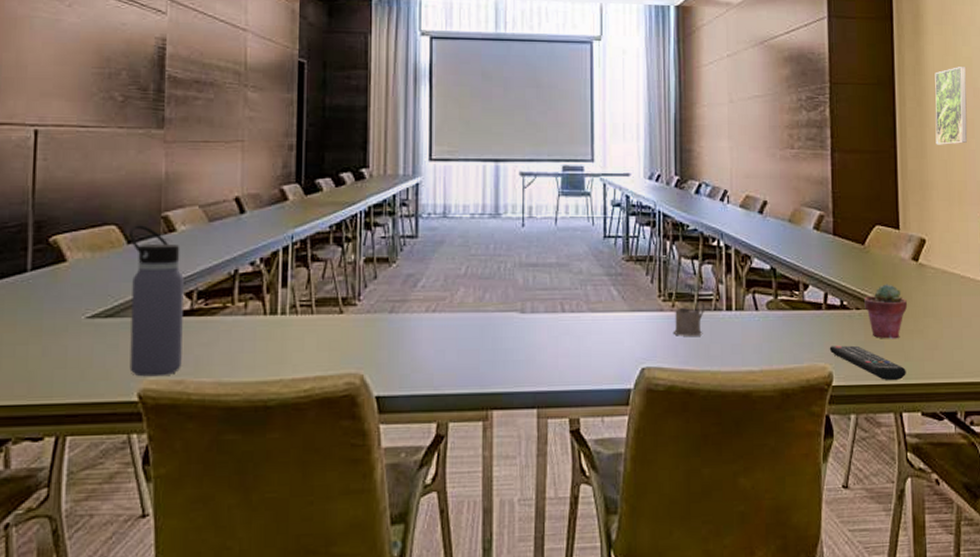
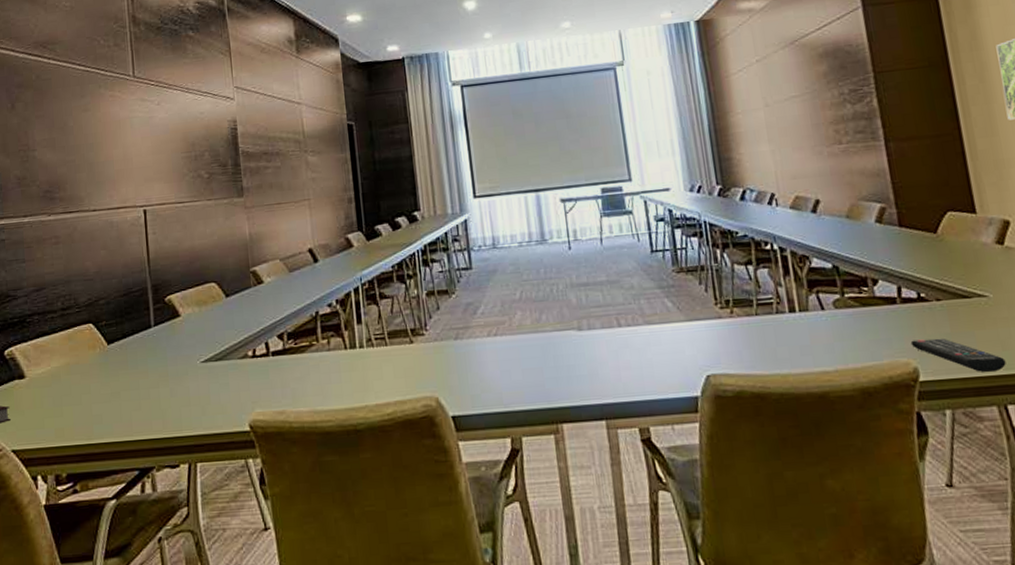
water bottle: present [129,225,184,377] -> none [226,280,282,410]
tea glass holder: present [673,301,706,336] -> none [734,305,768,342]
potted succulent: present [864,284,908,339] -> none [944,271,998,329]

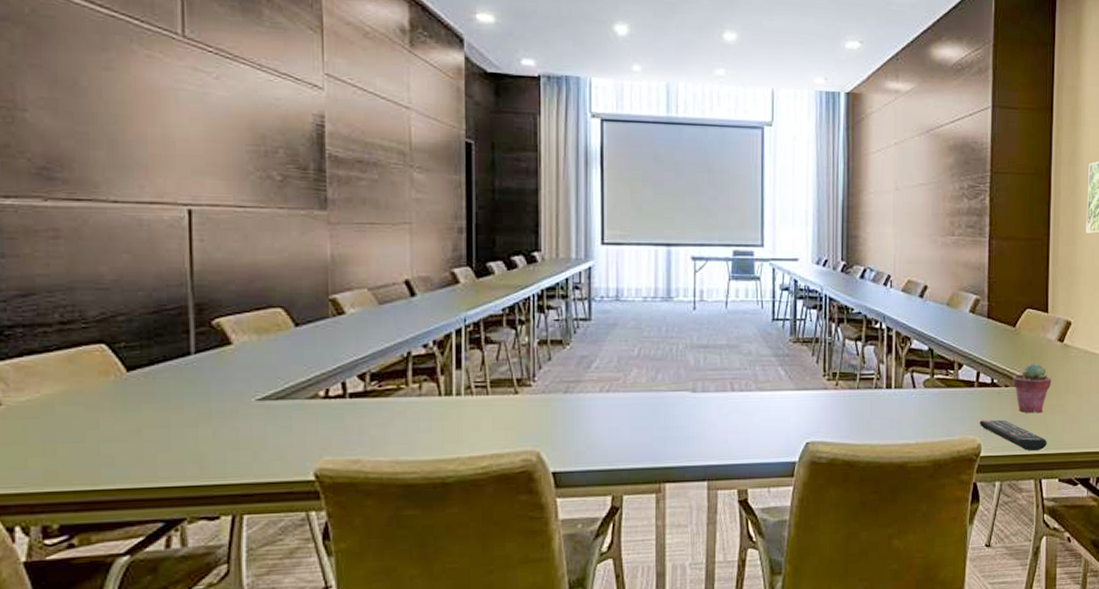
potted succulent: none [944,271,998,329] -> present [1013,363,1052,414]

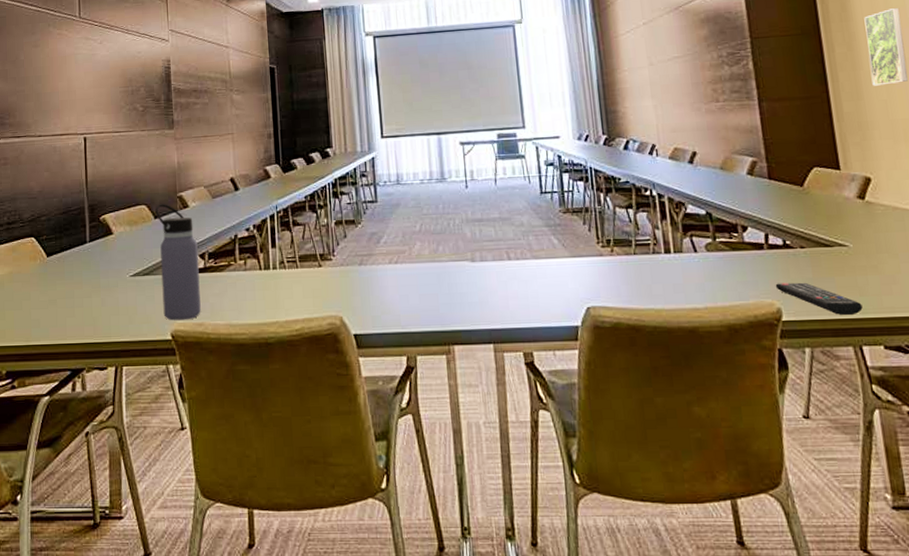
water bottle: none [296,308,357,457] -> present [155,204,201,321]
potted succulent: present [1013,363,1052,414] -> none [808,222,858,275]

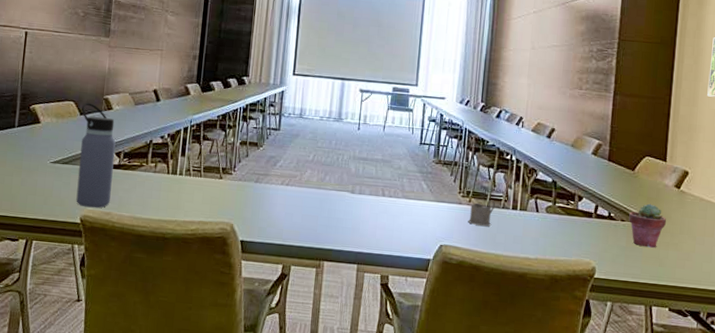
tea glass holder: none [614,246,644,278] -> present [467,200,496,226]
remote control: present [775,282,863,315] -> none [595,247,659,280]
potted succulent: none [808,222,858,275] -> present [629,203,667,248]

